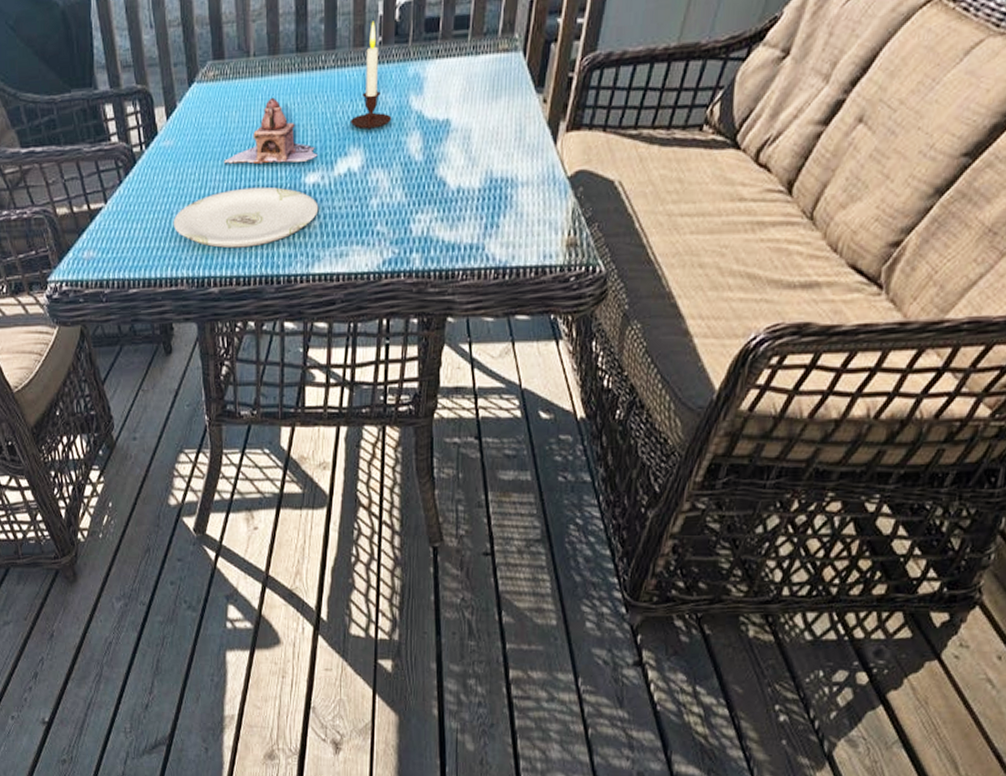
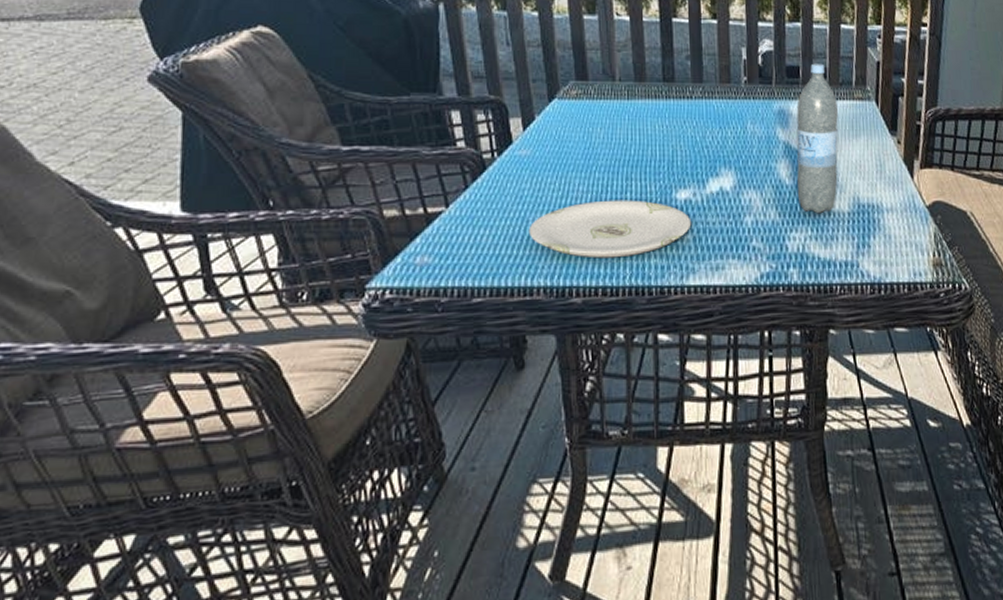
teapot: present [223,97,318,165] -> none [587,119,689,179]
candle: present [349,21,392,130] -> none [719,63,761,154]
water bottle: none [427,10,479,193] -> present [796,63,838,214]

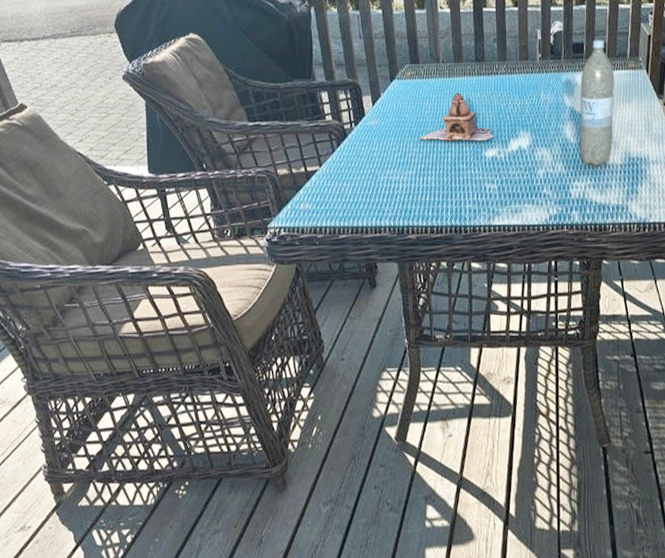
plate: present [528,200,692,258] -> none [377,158,497,204]
teapot: none [587,119,689,179] -> present [419,93,495,141]

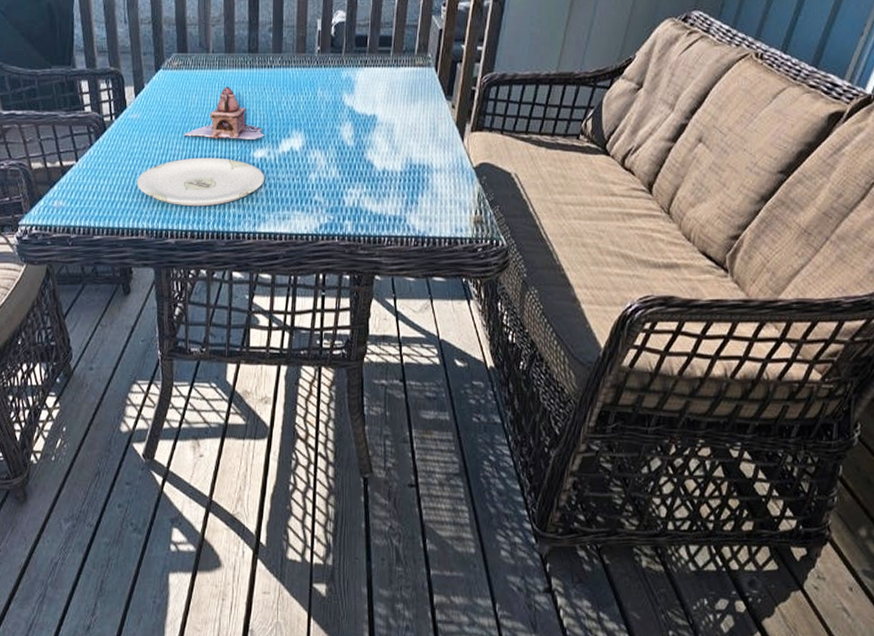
plate: none [377,158,497,204] -> present [136,157,265,207]
water bottle: present [580,39,614,167] -> none [357,32,399,173]

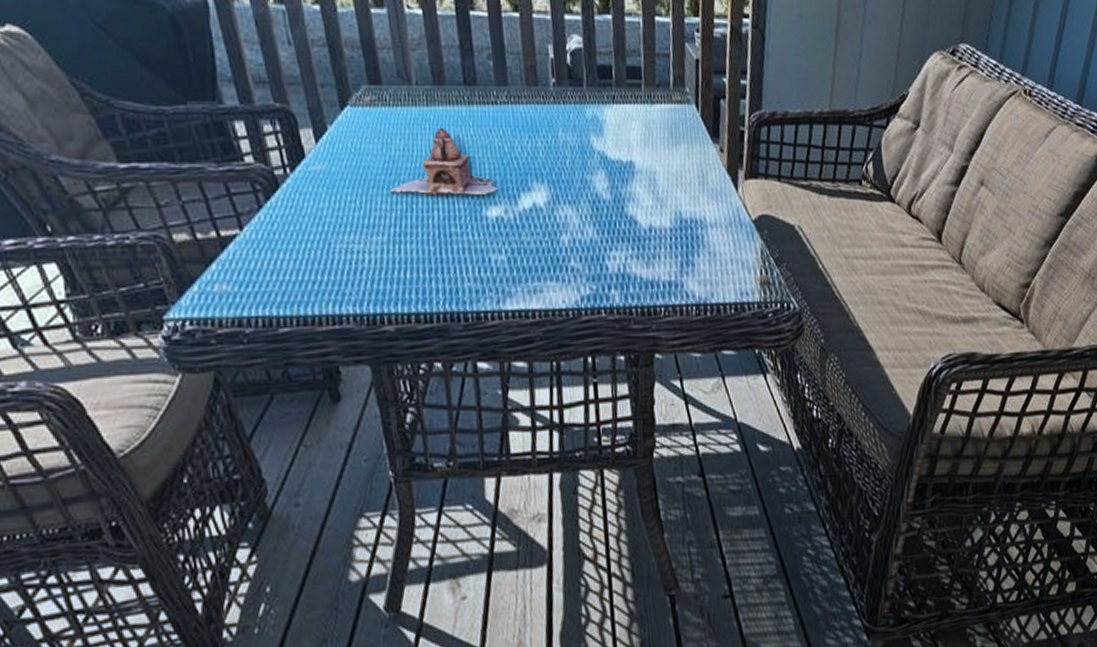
plate: present [136,157,265,207] -> none [331,218,505,283]

